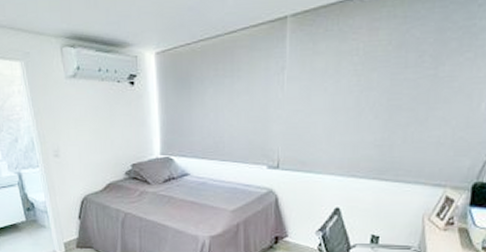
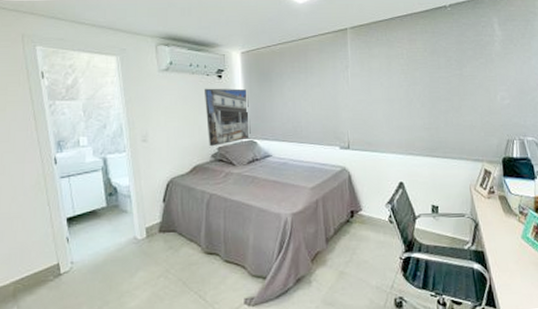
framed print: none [116,97,167,164] -> present [205,88,251,147]

